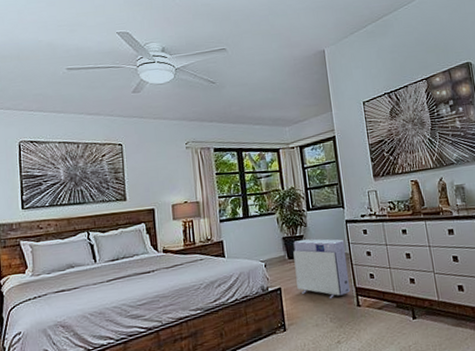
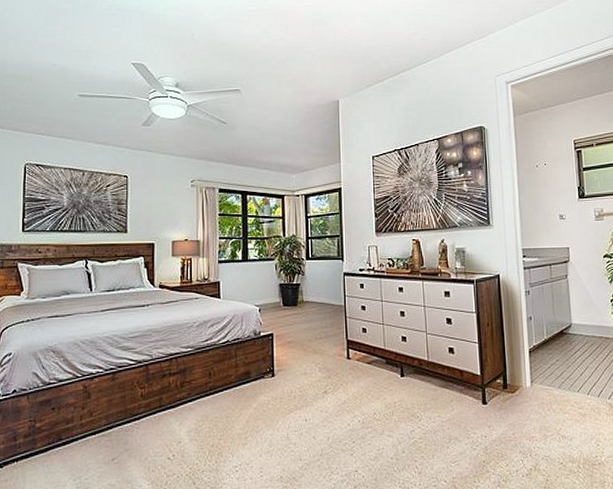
air purifier: present [293,239,351,299] -> none [289,288,342,350]

